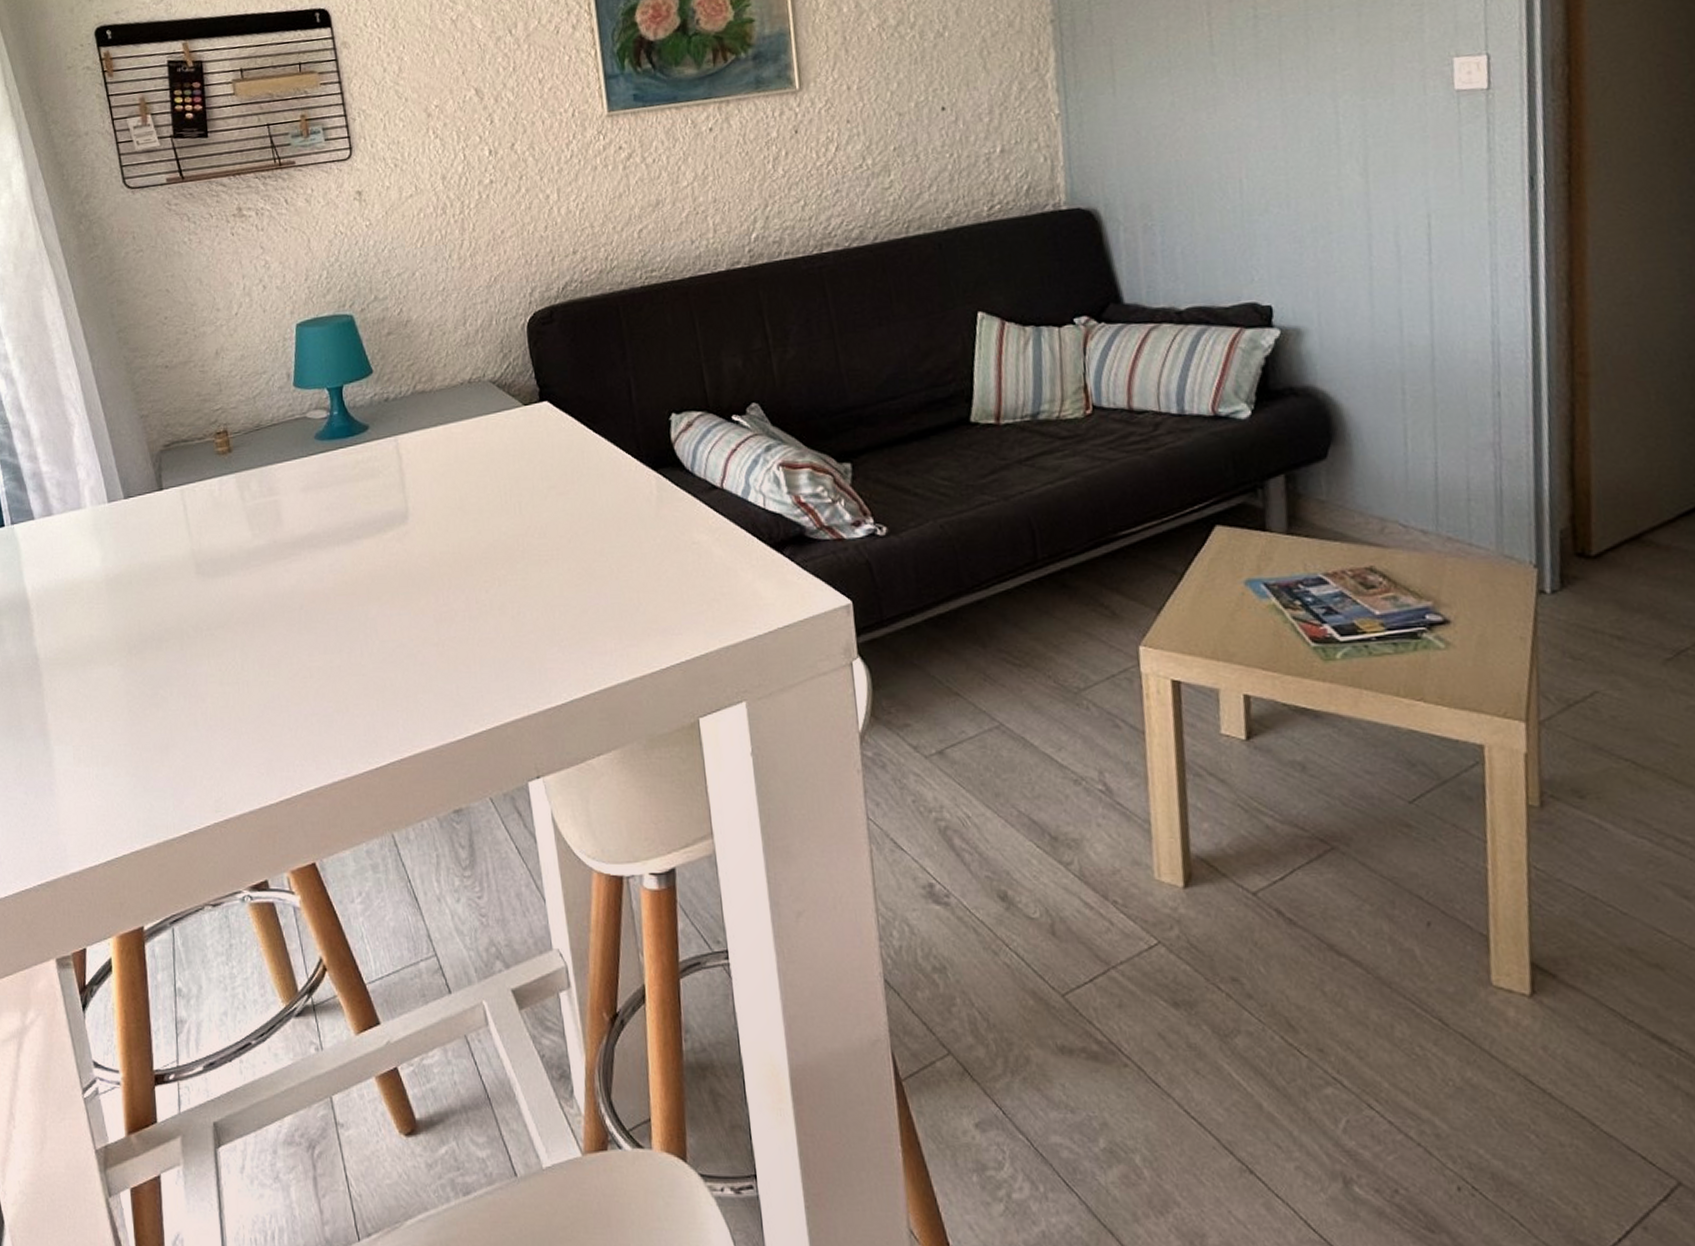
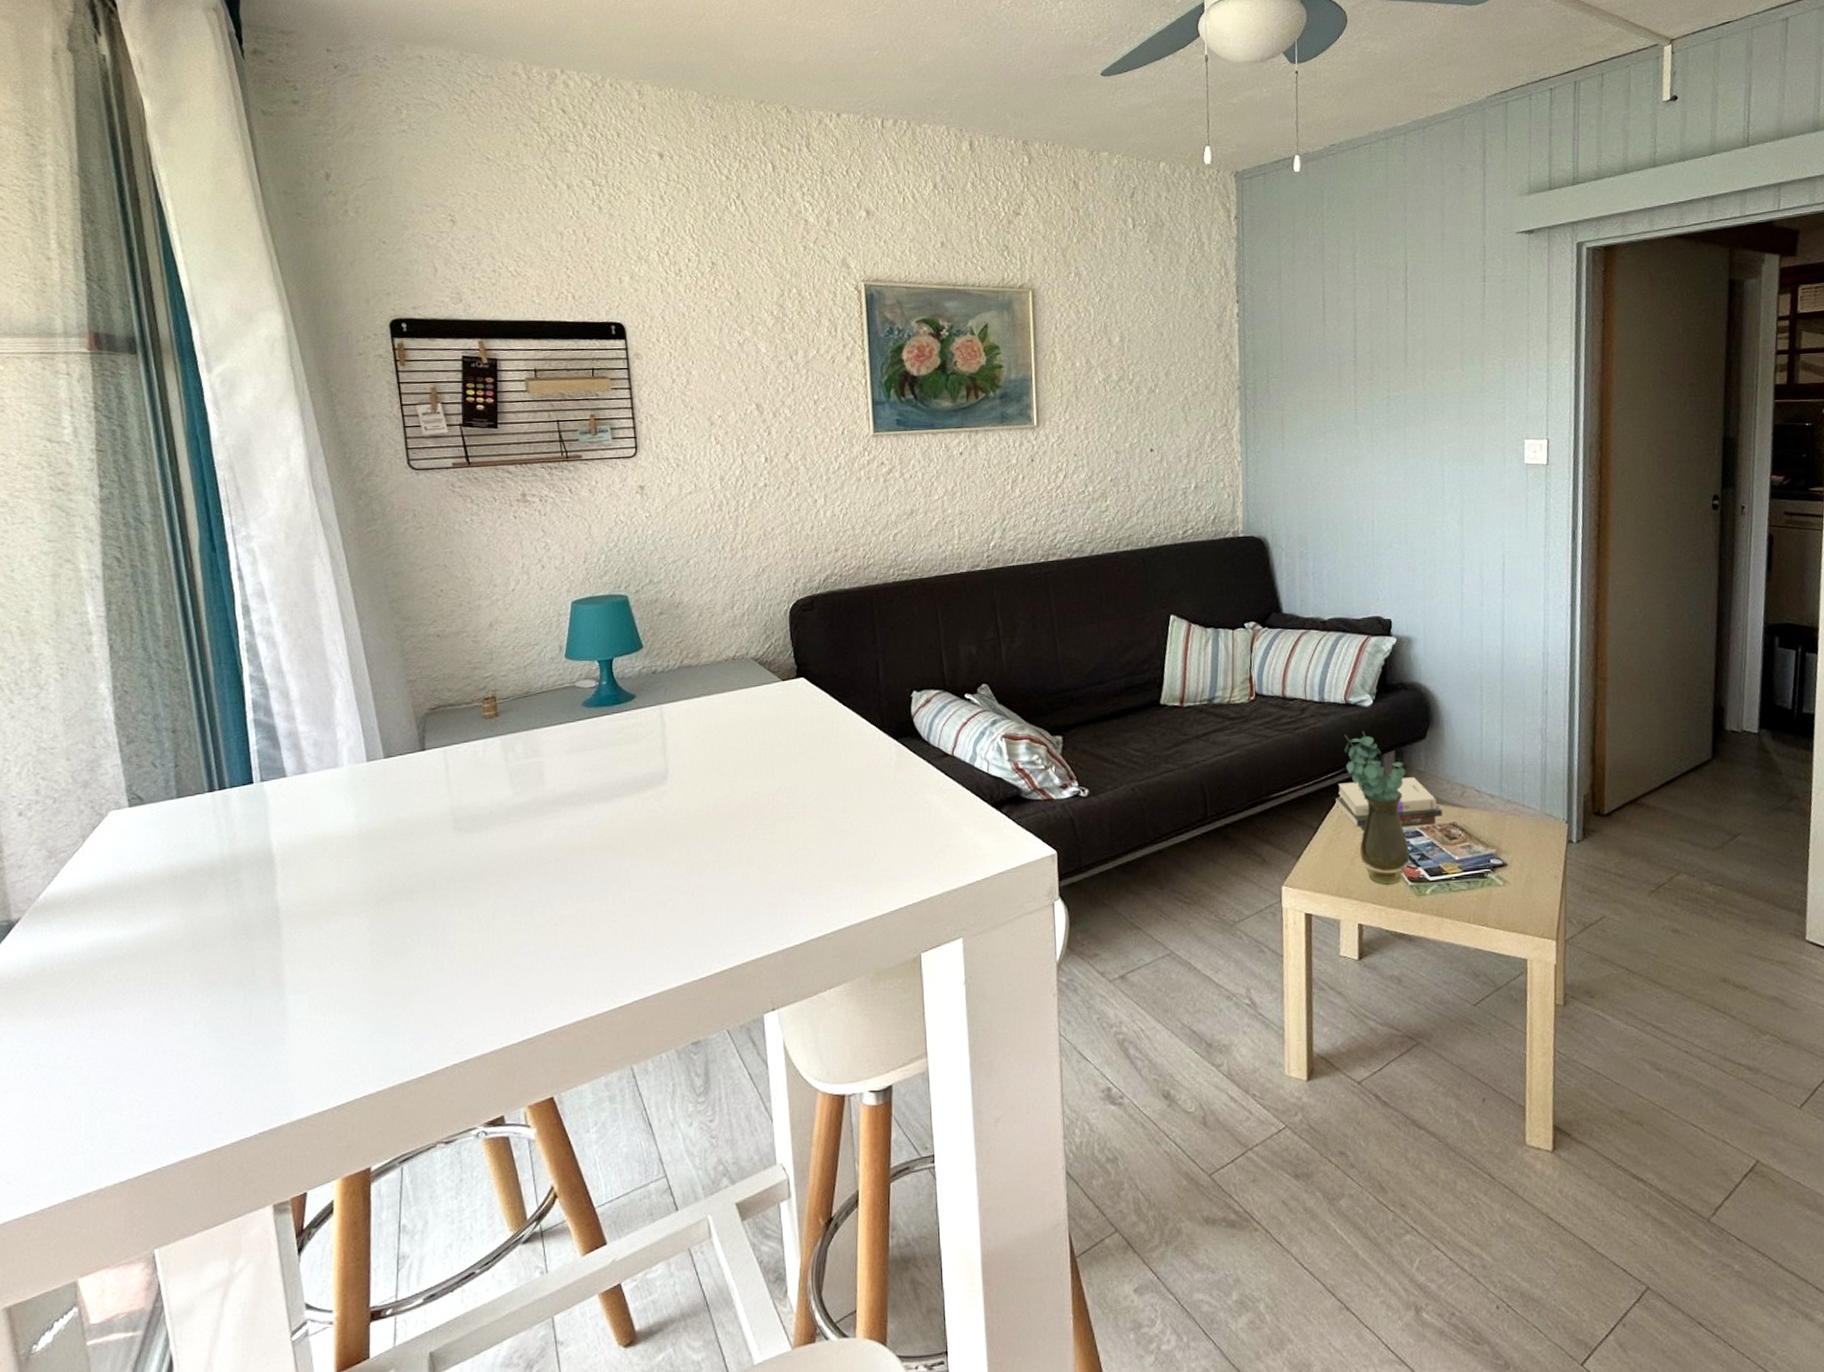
books: none [1205,509,1355,577] -> present [1335,777,1443,831]
vase: none [1214,449,1311,646] -> present [1344,730,1410,885]

